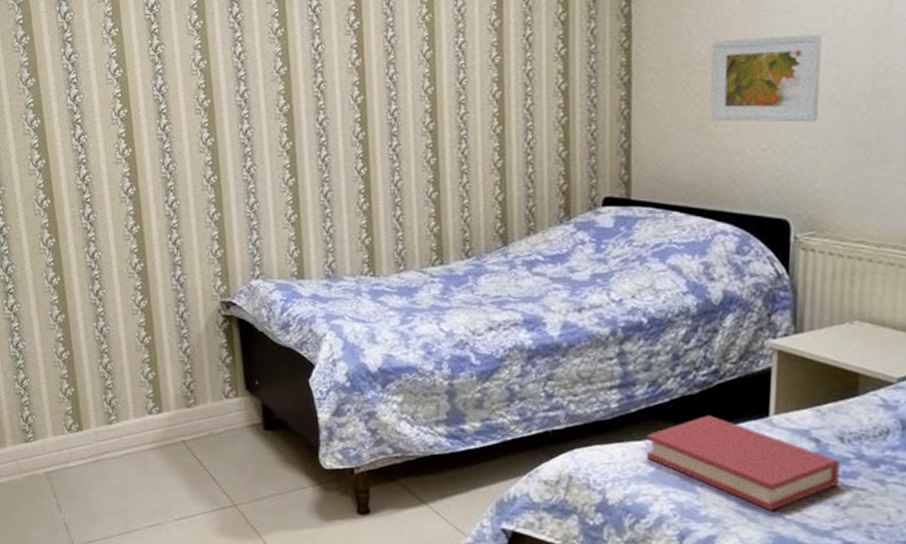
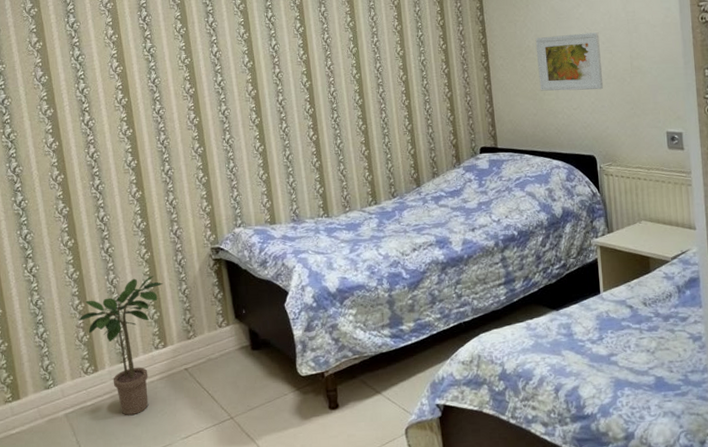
potted plant: none [63,328,160,485] -> present [78,276,163,415]
hardback book: present [646,415,840,511] -> none [526,297,647,362]

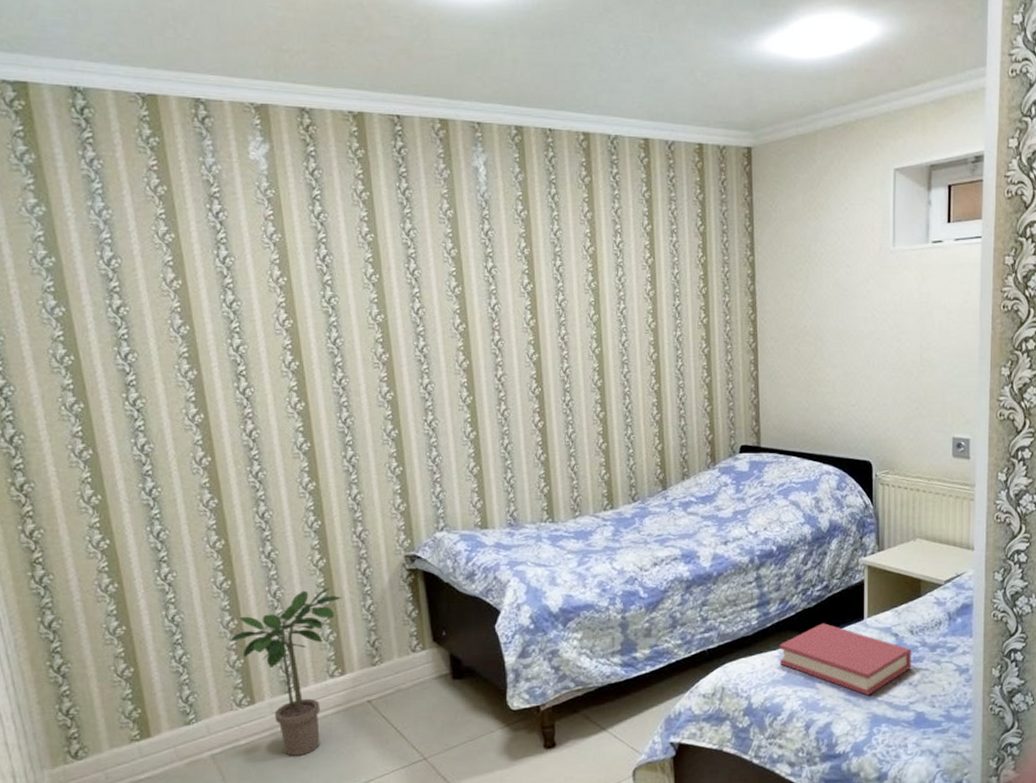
hardback book: none [526,297,647,362] -> present [779,623,911,695]
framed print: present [535,32,604,91] -> none [813,315,888,384]

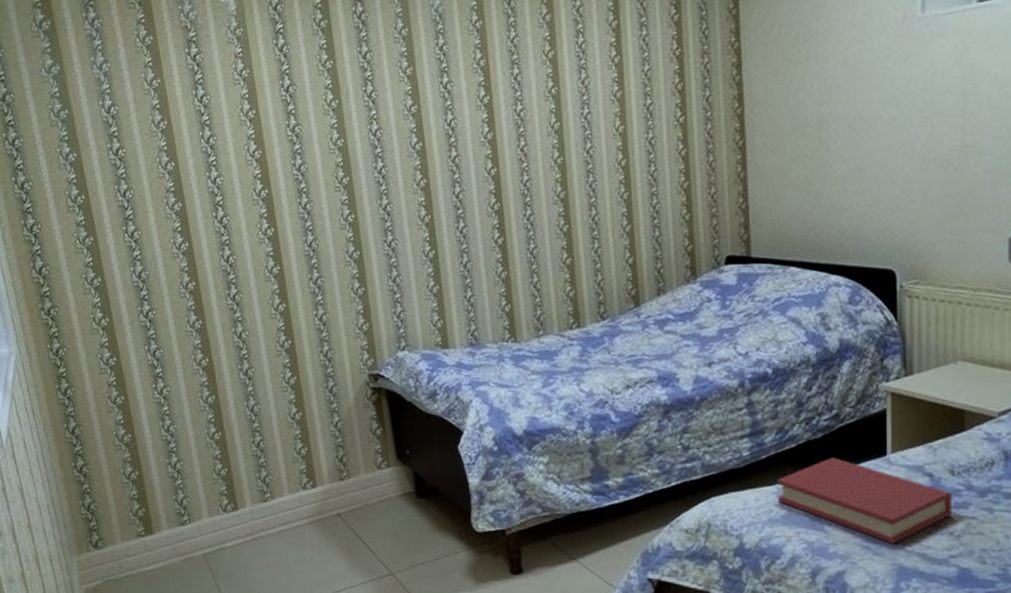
potted plant: present [230,588,341,756] -> none [215,404,311,561]

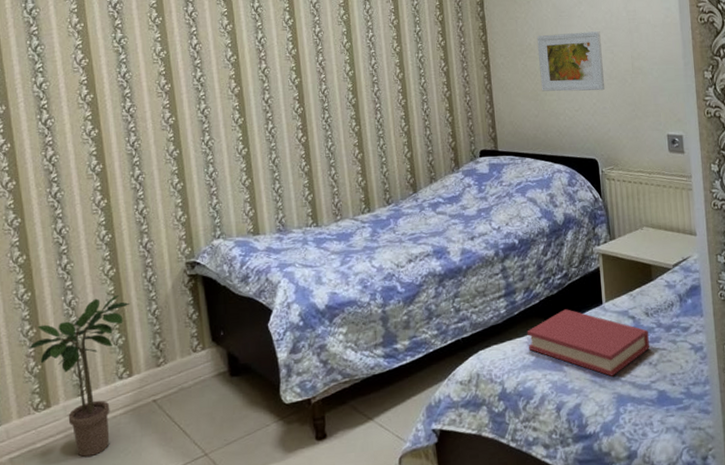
potted plant: none [215,404,311,561] -> present [29,295,129,457]
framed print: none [816,95,916,180] -> present [536,31,605,92]

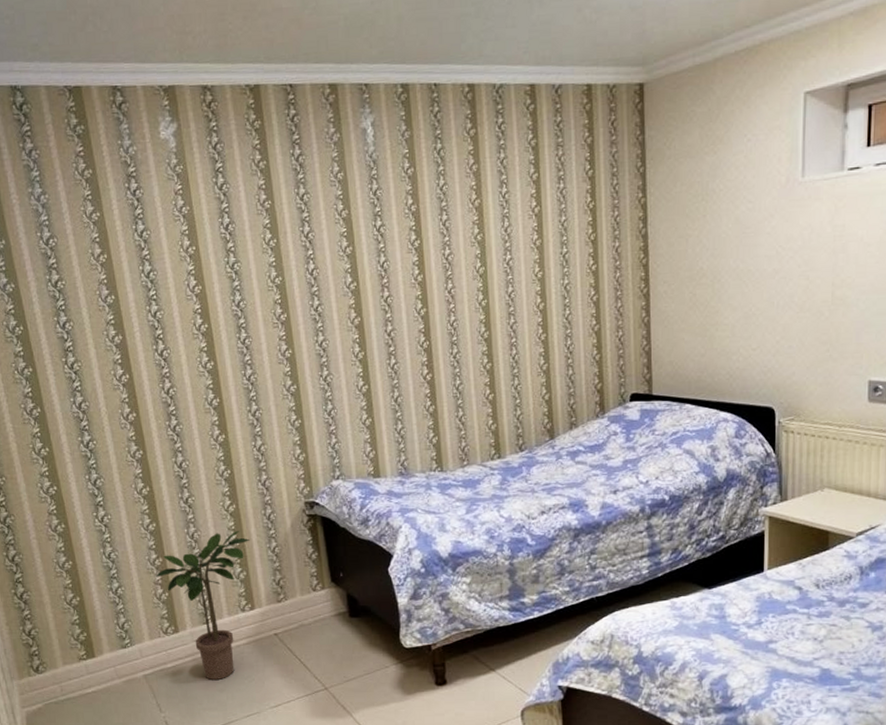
hardback book: present [527,309,649,376] -> none [671,574,817,649]
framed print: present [536,31,605,92] -> none [711,252,794,326]

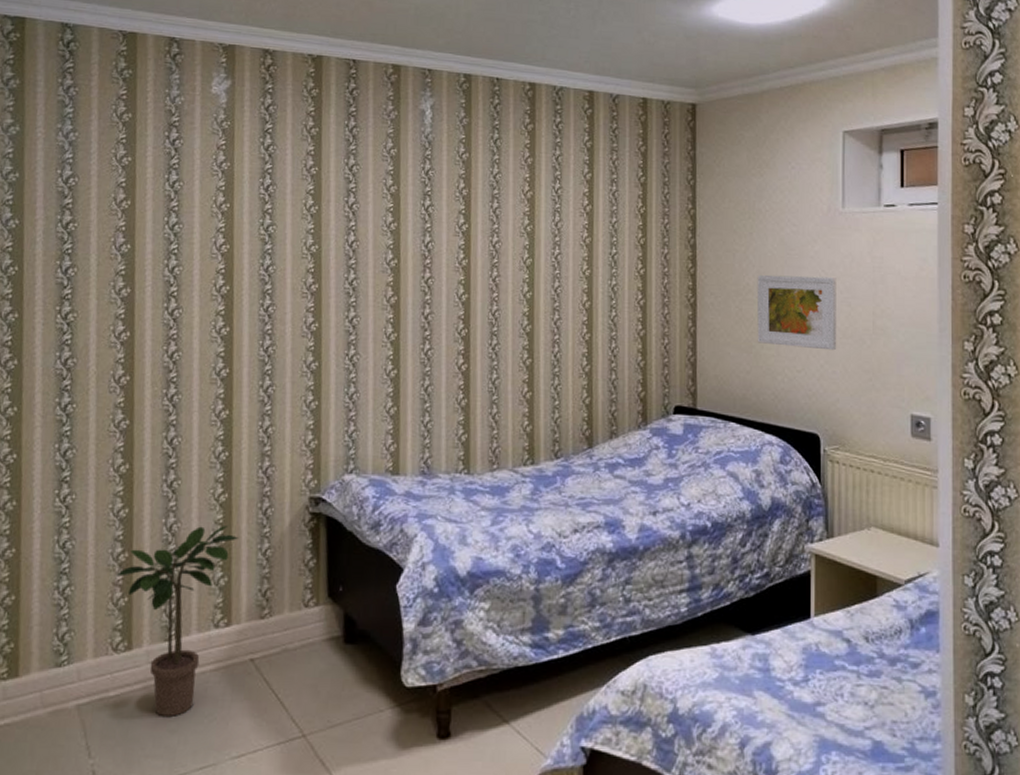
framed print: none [711,252,794,326] -> present [757,274,837,351]

